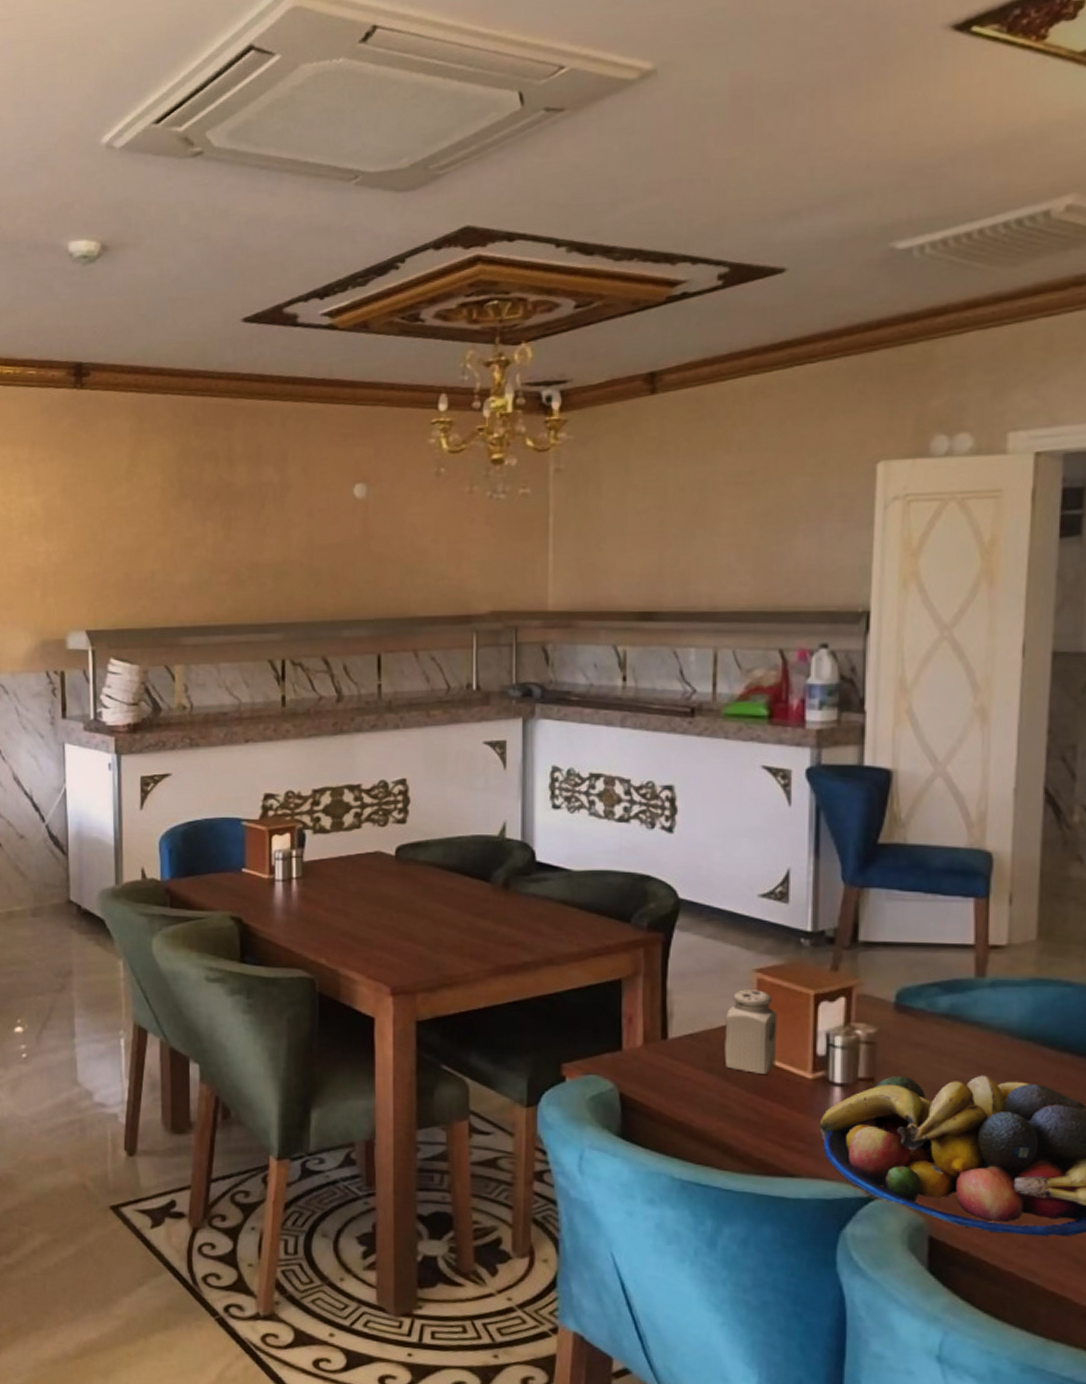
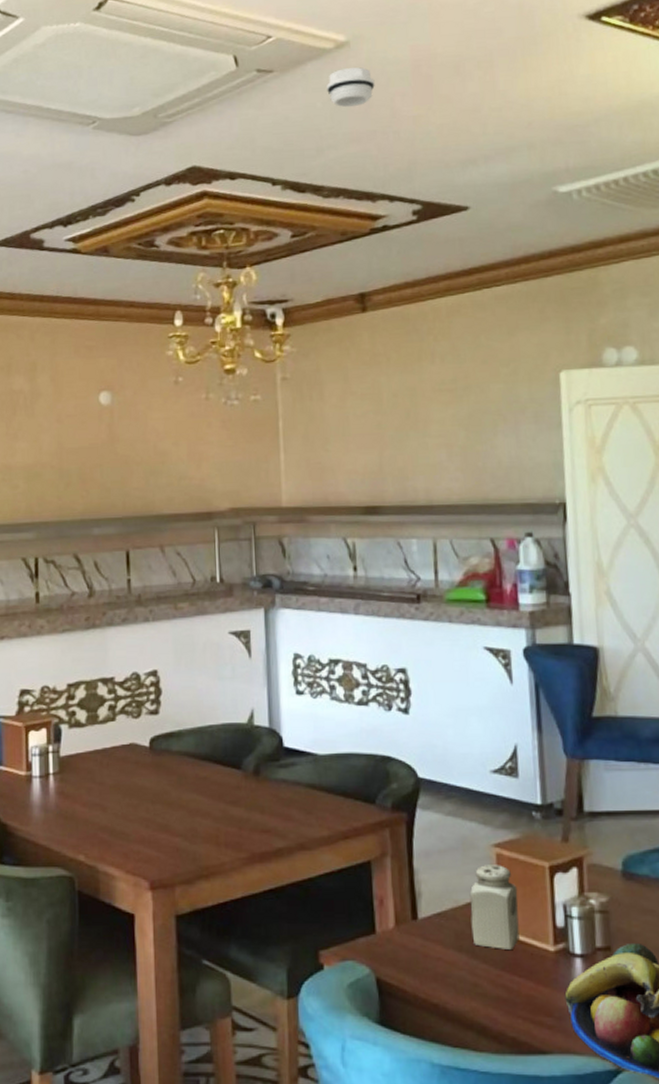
smoke detector: none [627,101,684,152] -> present [327,67,375,108]

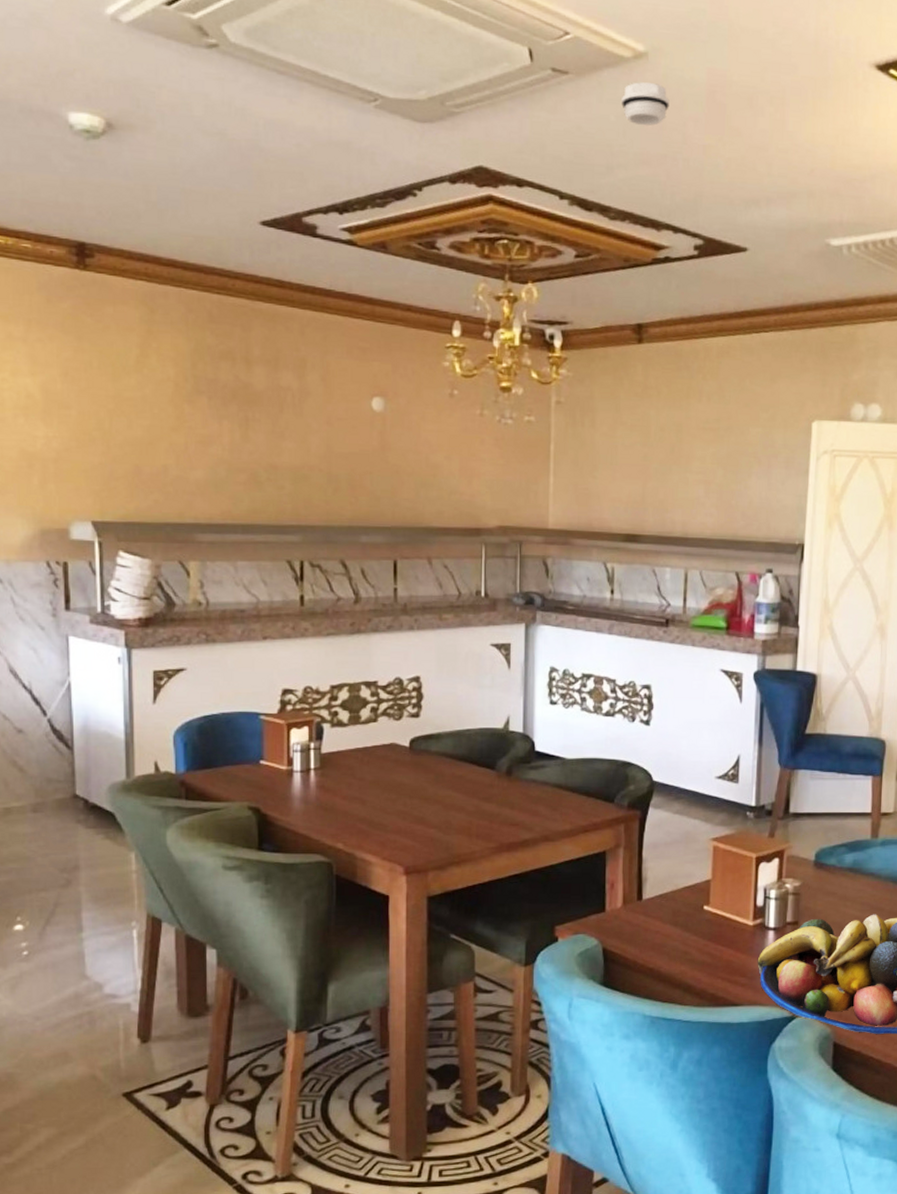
salt shaker: present [469,865,520,949] -> none [687,855,728,924]

